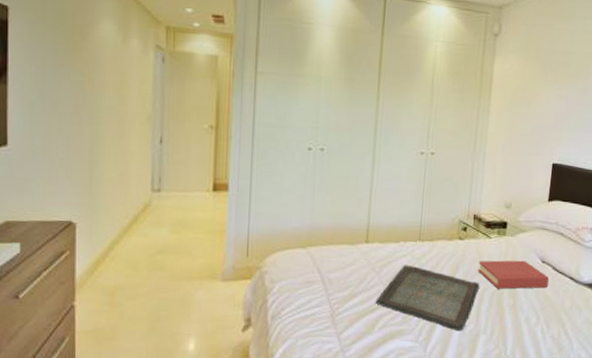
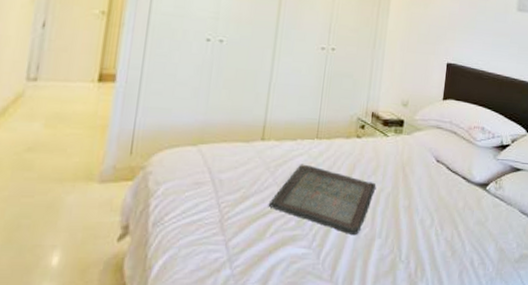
hardback book: present [478,260,549,289] -> none [374,159,443,190]

